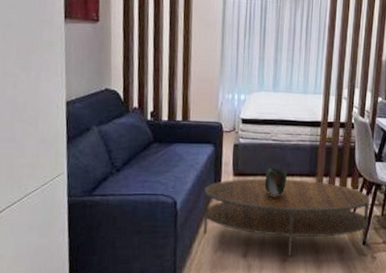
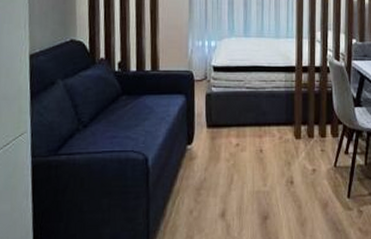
coffee table: present [203,178,370,258] -> none [176,129,352,215]
decorative bowl: present [264,168,287,197] -> none [240,117,263,149]

